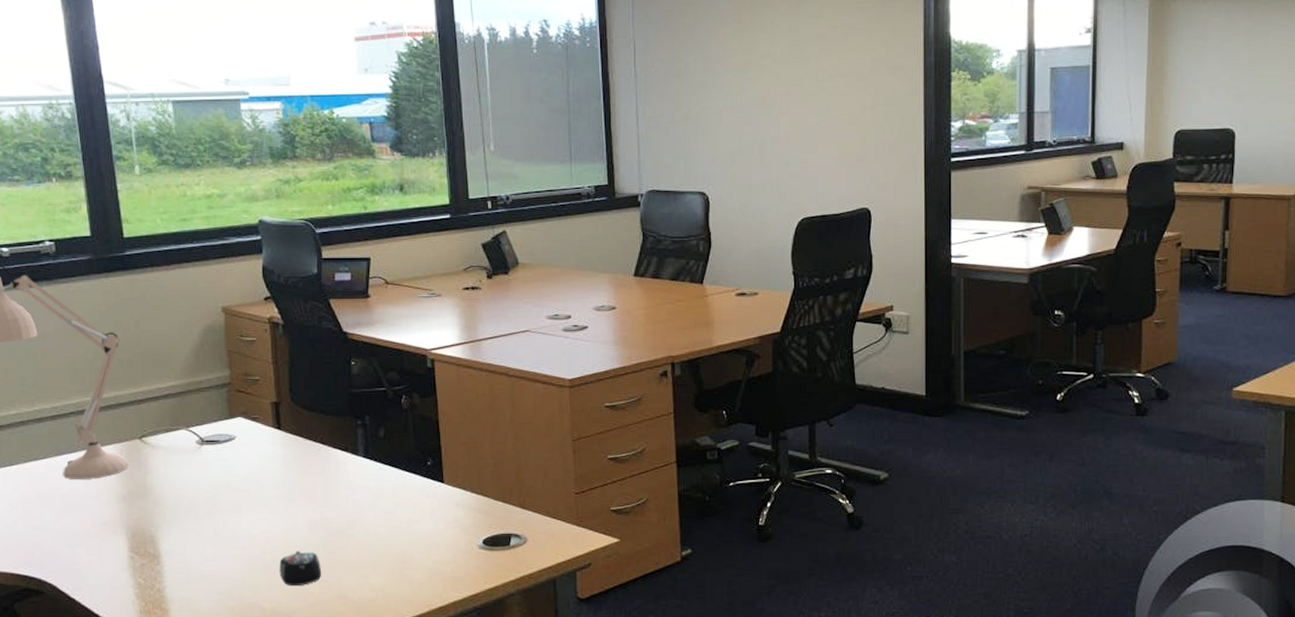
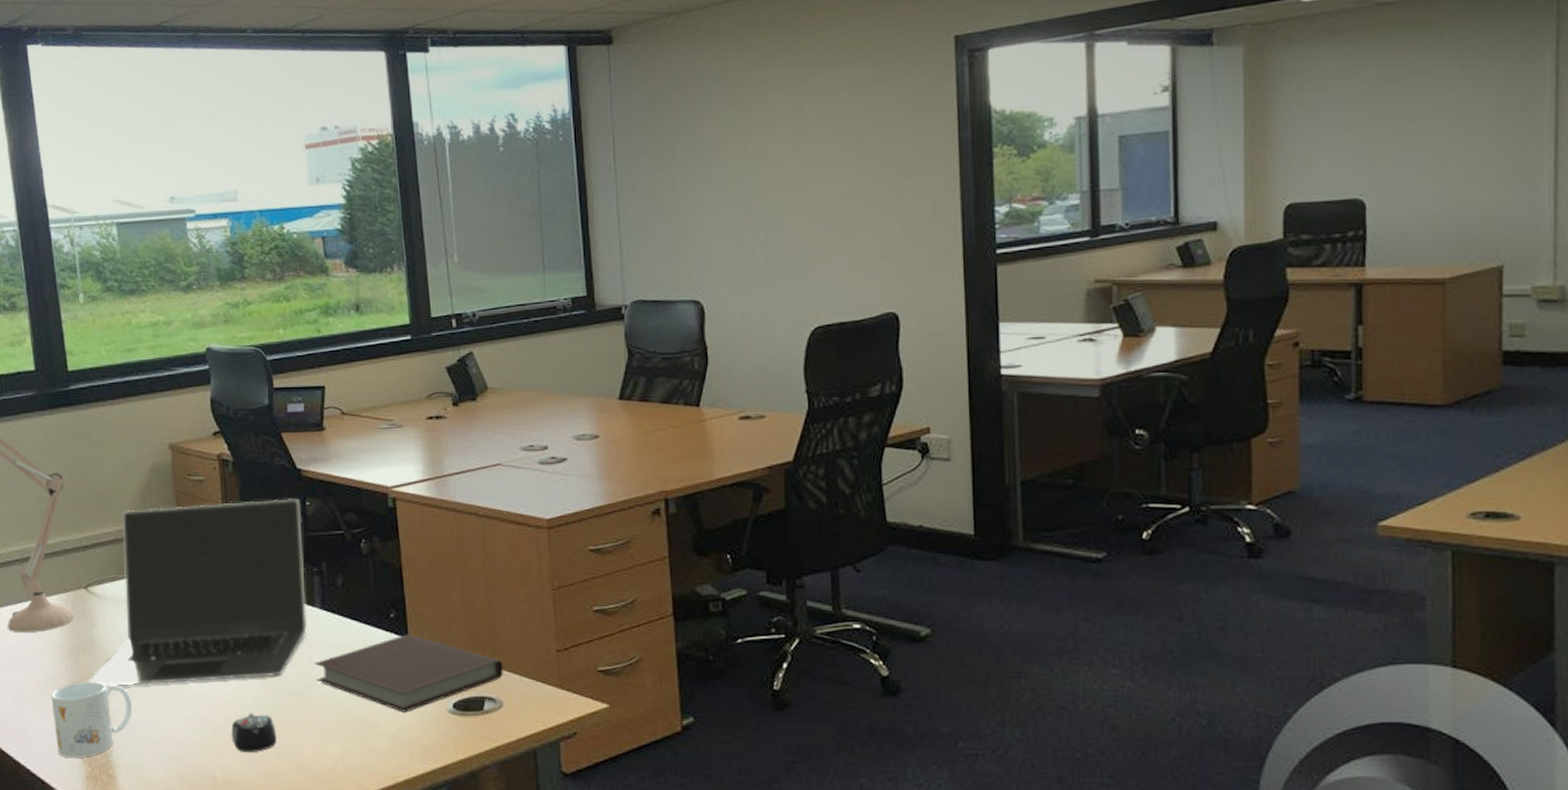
mug: none [105,523,184,595] -> present [51,681,132,759]
laptop: none [142,358,352,528] -> present [88,498,308,686]
notebook: none [357,479,528,548] -> present [314,634,503,712]

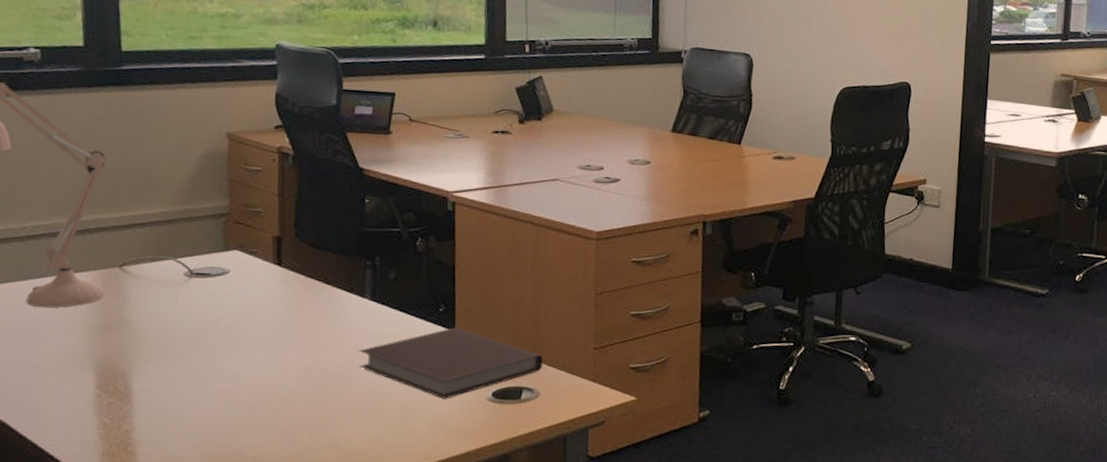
mug: present [51,681,132,759] -> none [69,358,160,435]
laptop: present [88,498,308,686] -> none [113,193,360,365]
computer mouse: present [231,713,277,752] -> none [266,395,314,432]

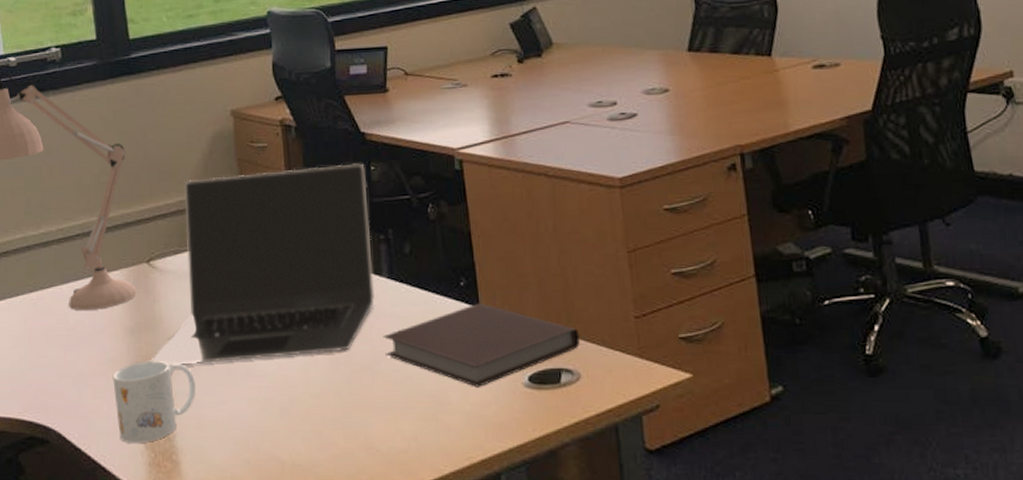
mug: none [69,358,160,435] -> present [112,360,195,444]
laptop: none [113,193,360,365] -> present [150,163,375,365]

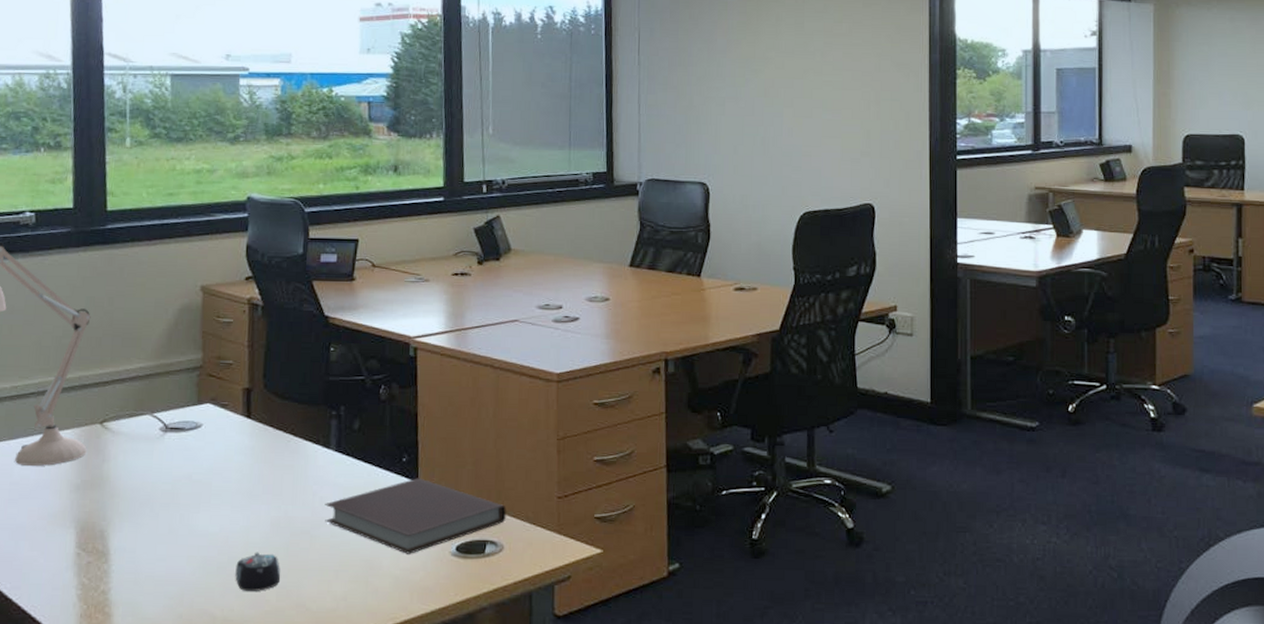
mug: present [112,360,195,444] -> none [52,516,136,596]
laptop: present [150,163,375,365] -> none [93,343,325,523]
computer mouse: none [298,391,346,433] -> present [235,552,281,591]

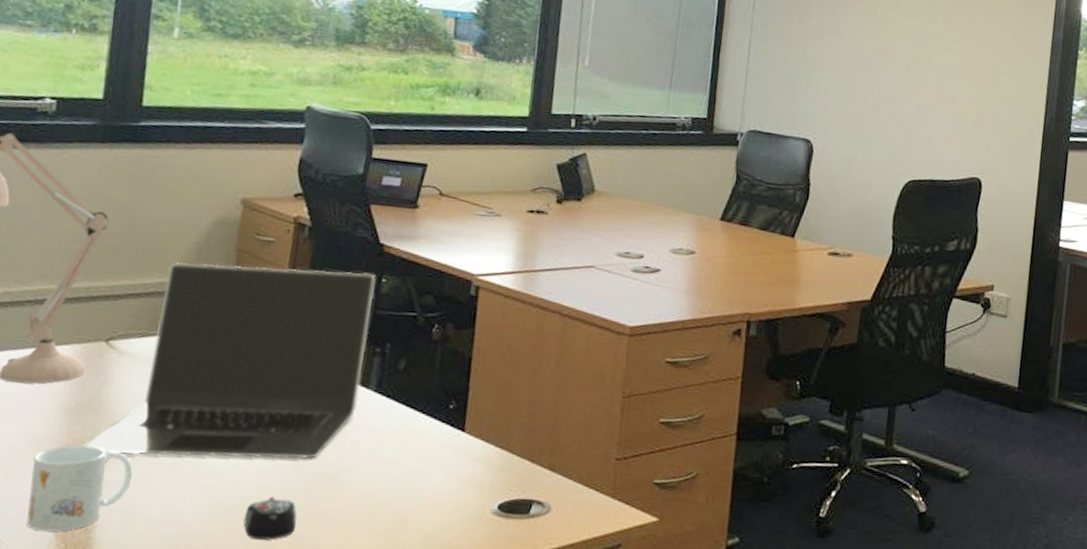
mug: none [52,516,136,596] -> present [26,444,133,532]
laptop: none [93,343,325,523] -> present [84,262,376,460]
notebook: present [325,478,506,554] -> none [354,427,559,510]

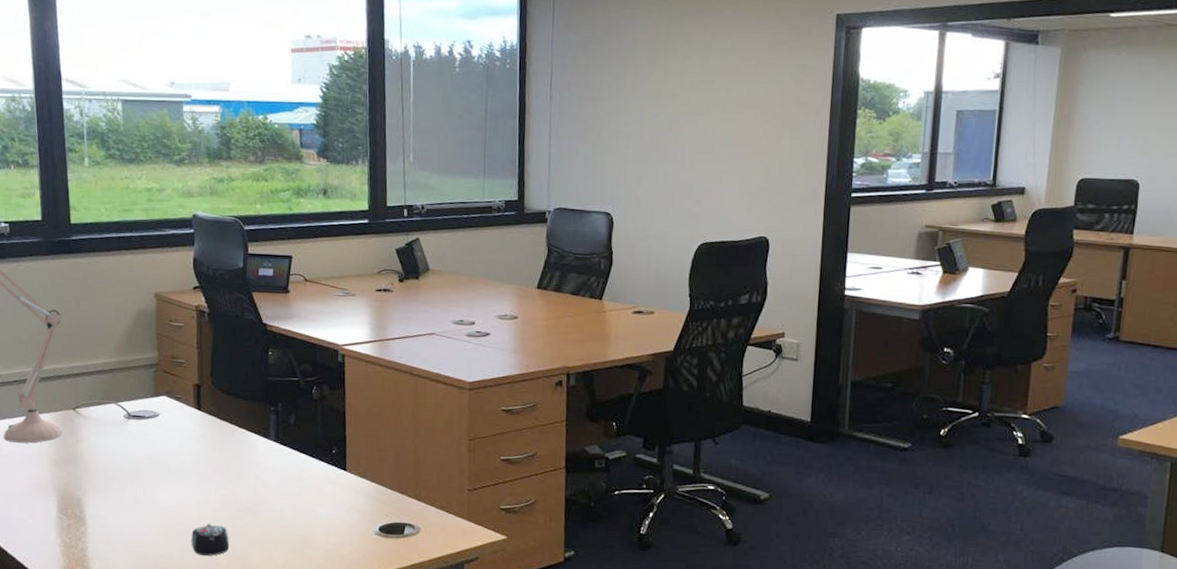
mug: present [26,444,133,532] -> none [38,487,107,551]
laptop: present [84,262,376,460] -> none [71,346,264,495]

